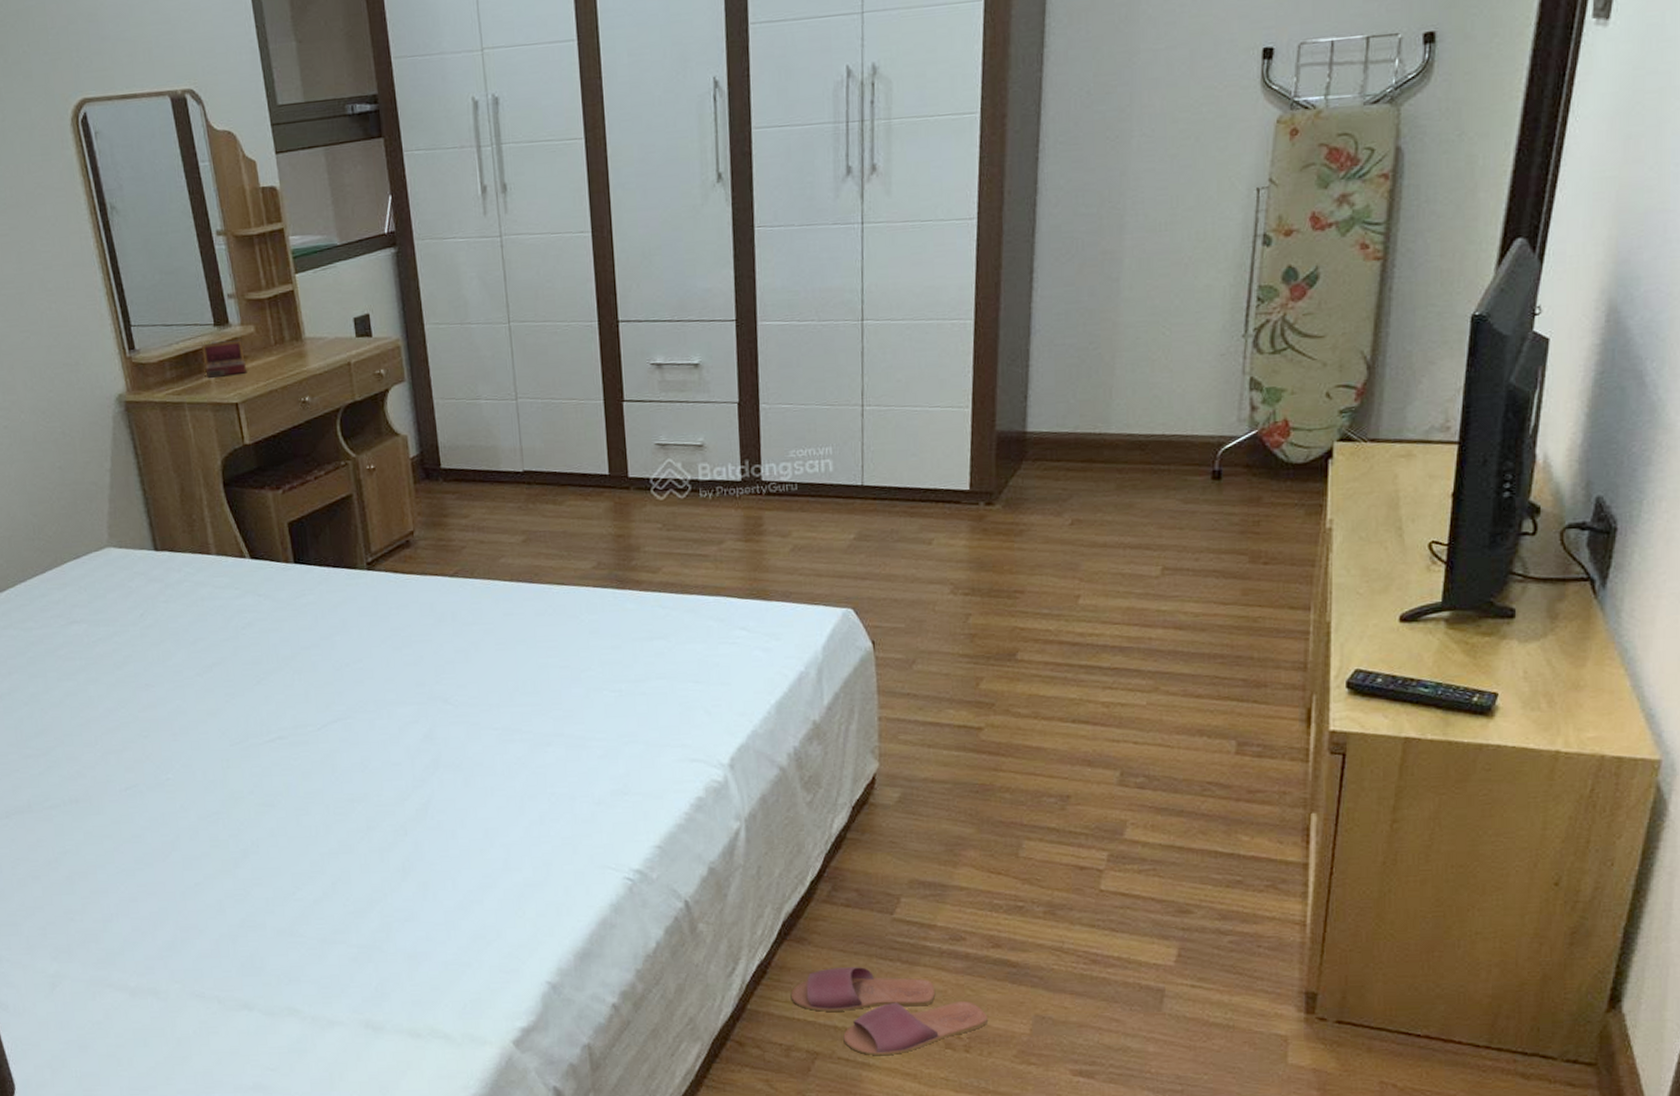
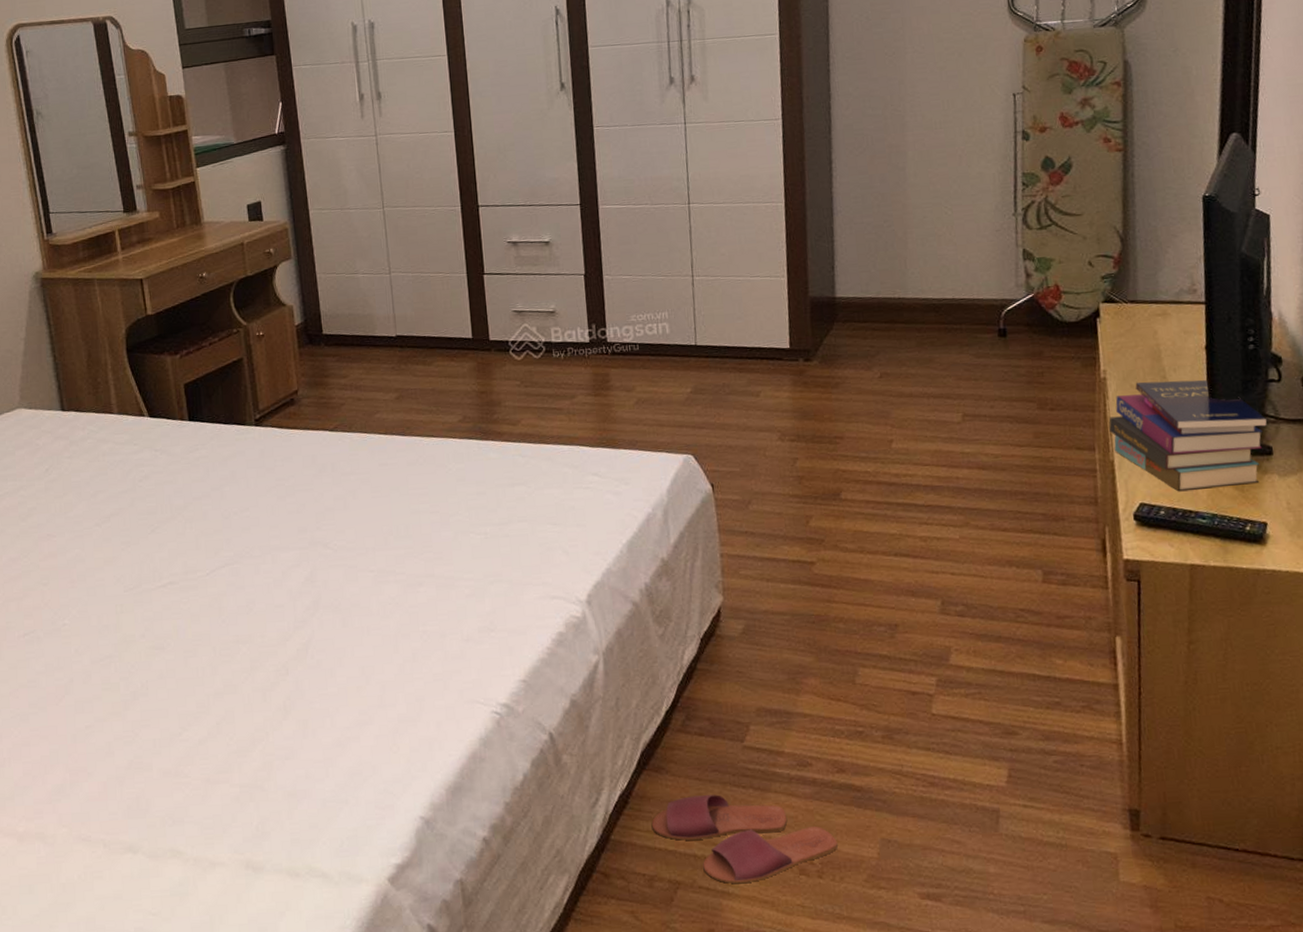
wooden box: present [202,340,247,378] -> none [112,224,152,257]
books: none [1329,531,1514,658] -> present [1109,379,1267,492]

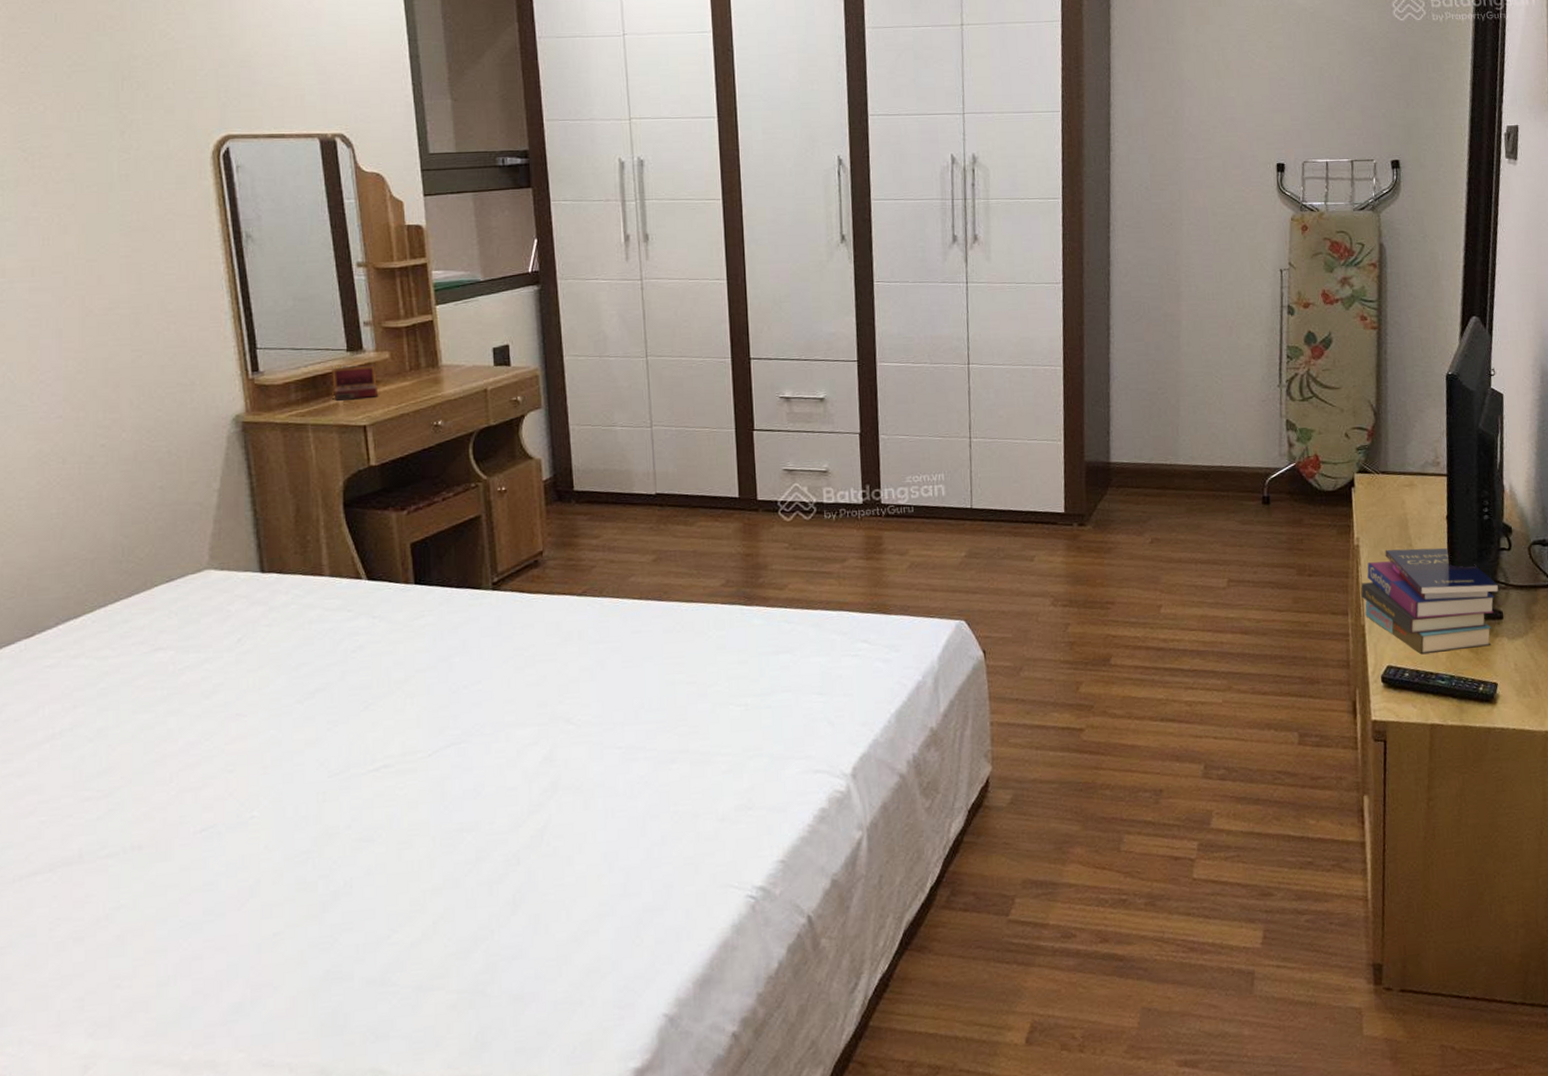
wooden box: none [112,224,152,257] -> present [332,365,379,401]
slippers: present [651,794,838,883] -> none [912,972,1099,1064]

